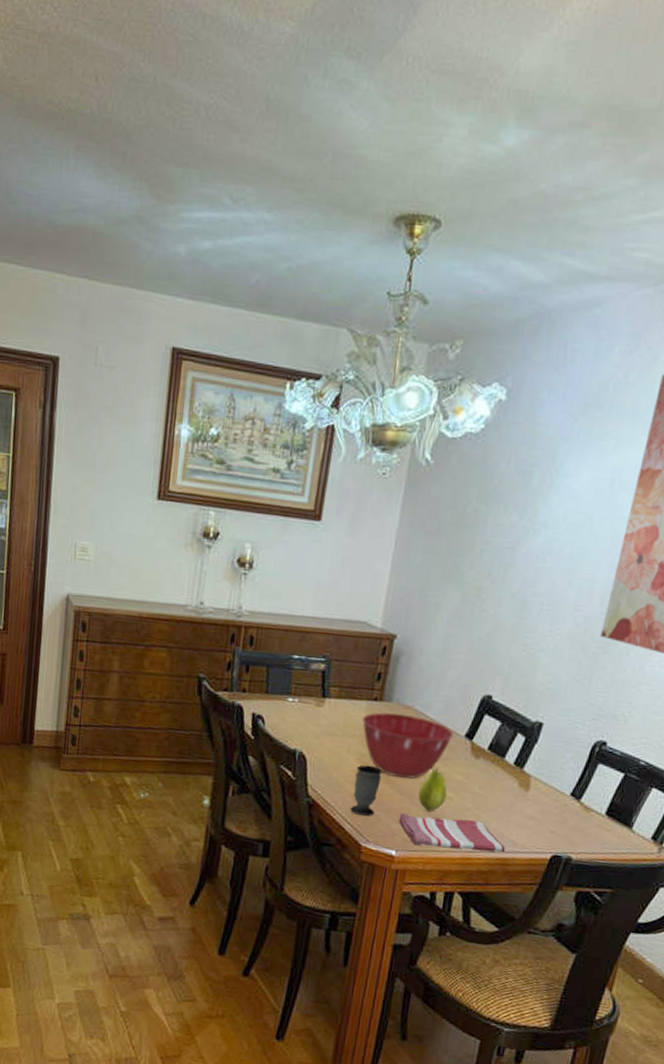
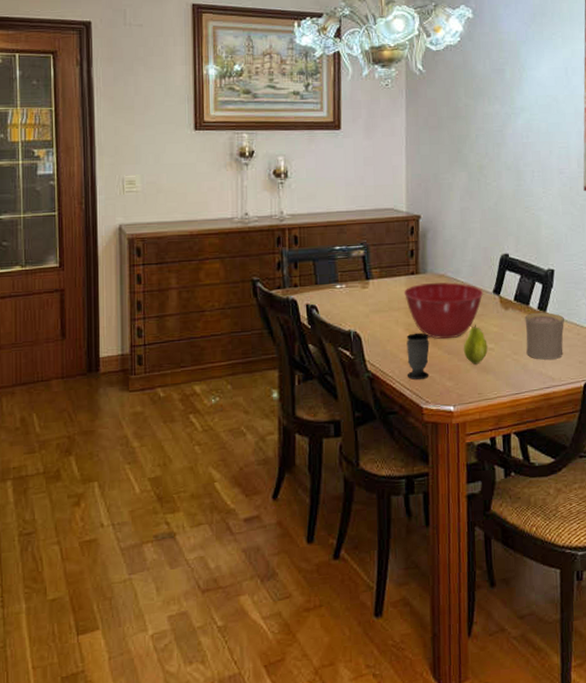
dish towel: present [398,812,506,853] -> none [451,365,546,397]
cup: none [490,767,544,823] -> present [525,312,565,360]

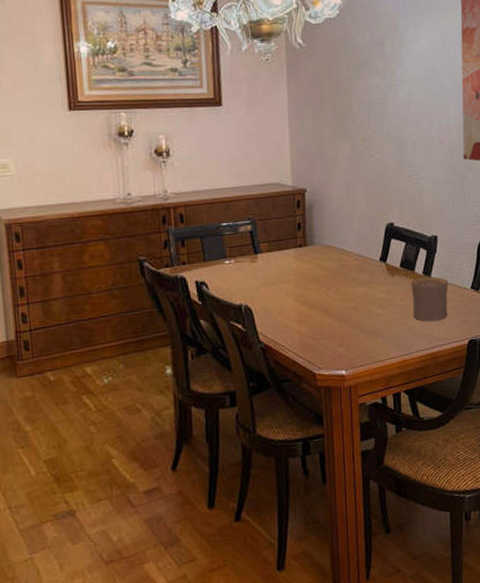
mixing bowl: present [403,282,484,339] -> none [292,252,371,308]
cup: present [406,333,429,380] -> none [297,303,320,348]
fruit: present [463,324,488,364] -> none [352,292,376,330]

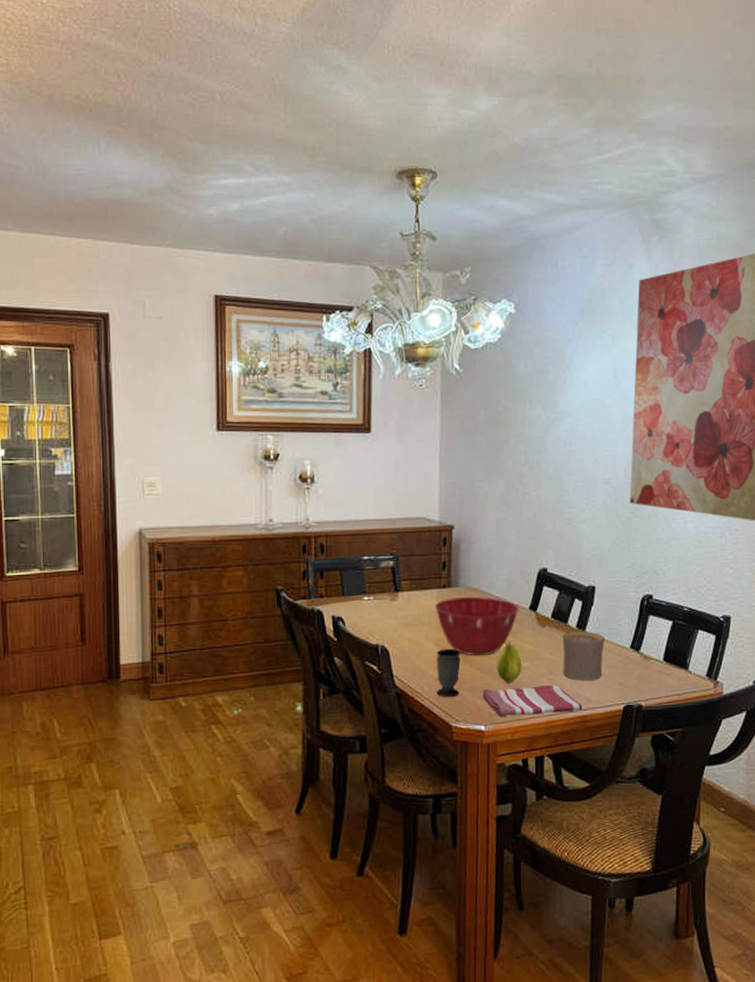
mixing bowl: none [292,252,371,308] -> present [434,597,520,656]
cup: none [297,303,320,348] -> present [436,649,461,697]
dish towel: none [342,327,432,360] -> present [482,685,582,716]
fruit: none [352,292,376,330] -> present [496,642,522,683]

